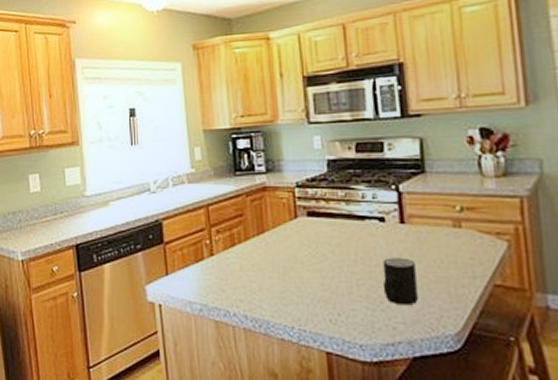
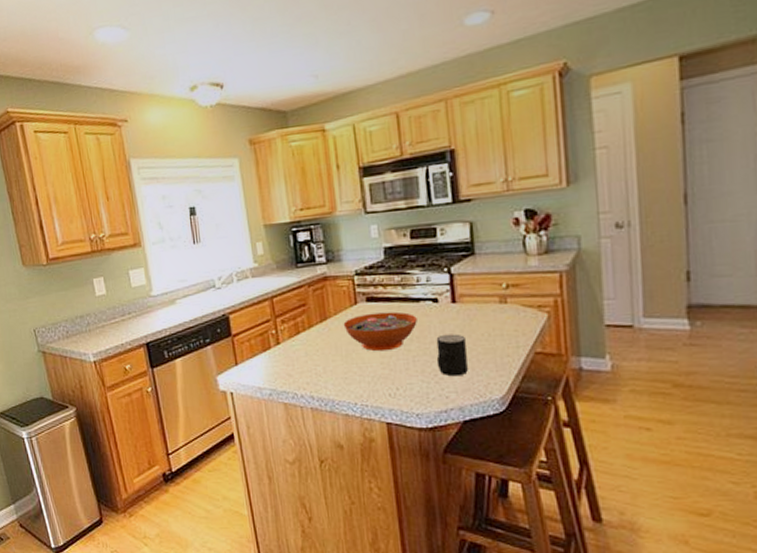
decorative bowl: none [282,229,362,272] -> present [343,311,417,352]

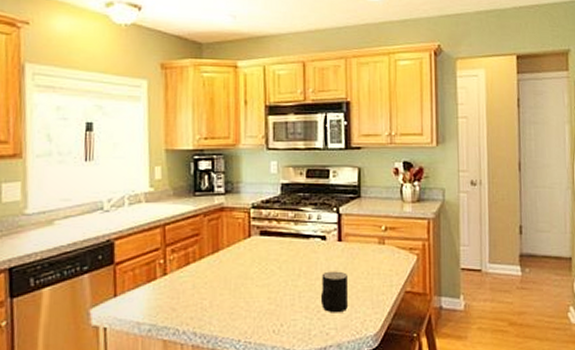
decorative bowl: present [343,311,417,352] -> none [235,247,306,286]

